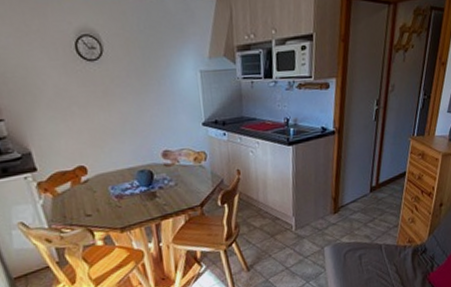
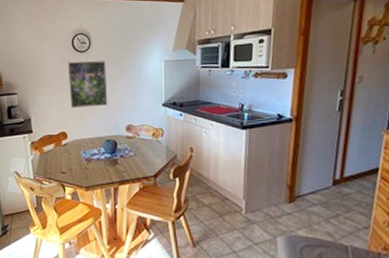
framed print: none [73,72,136,136] -> present [68,61,108,109]

